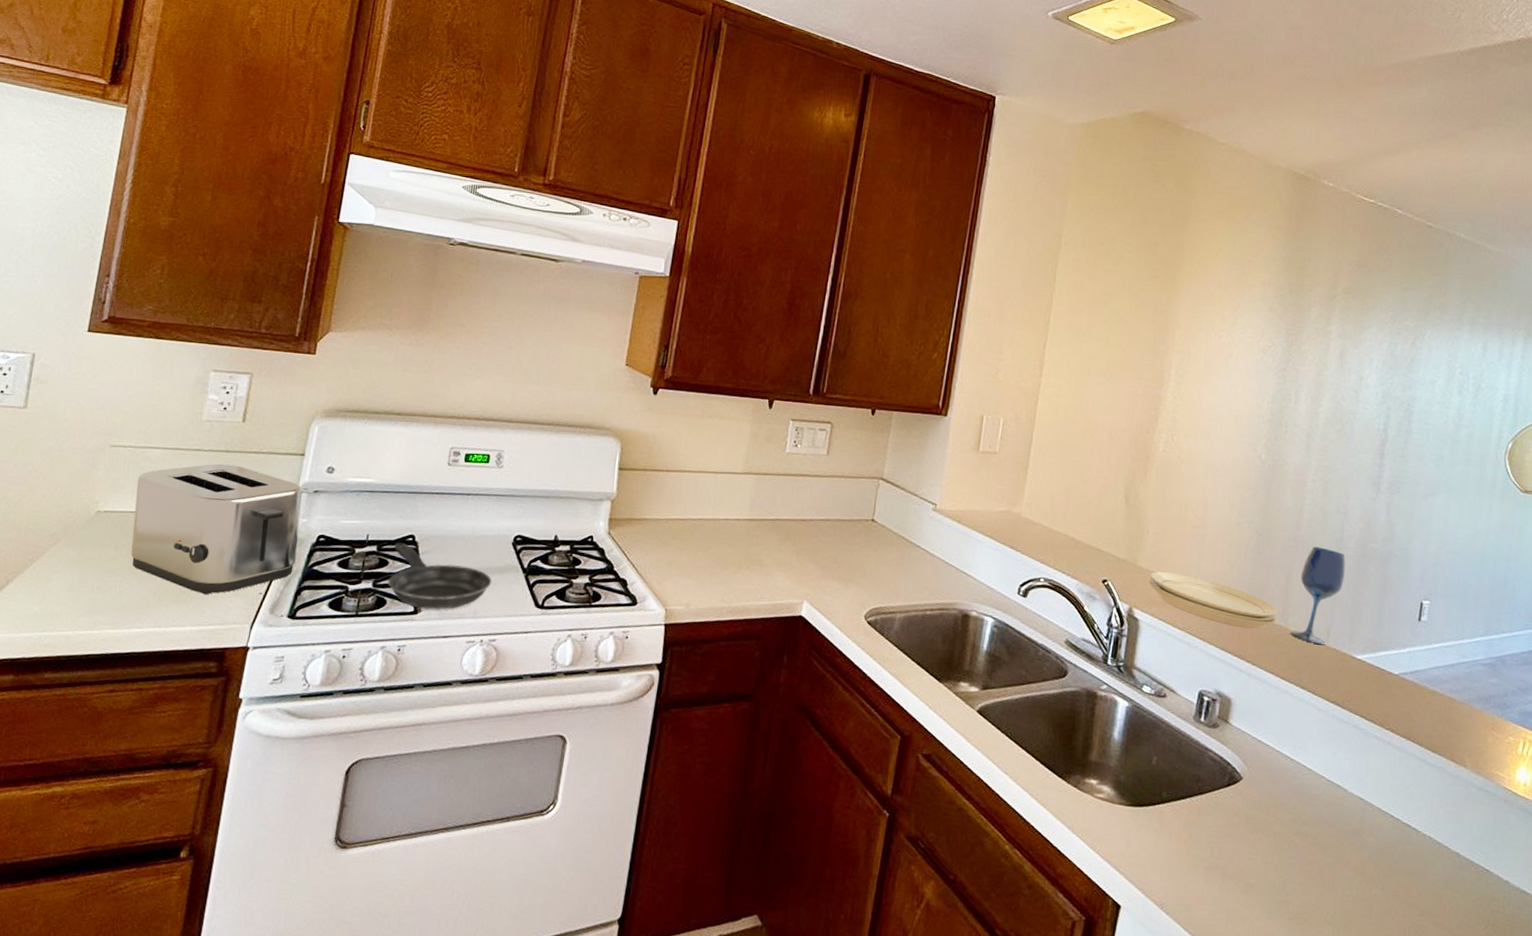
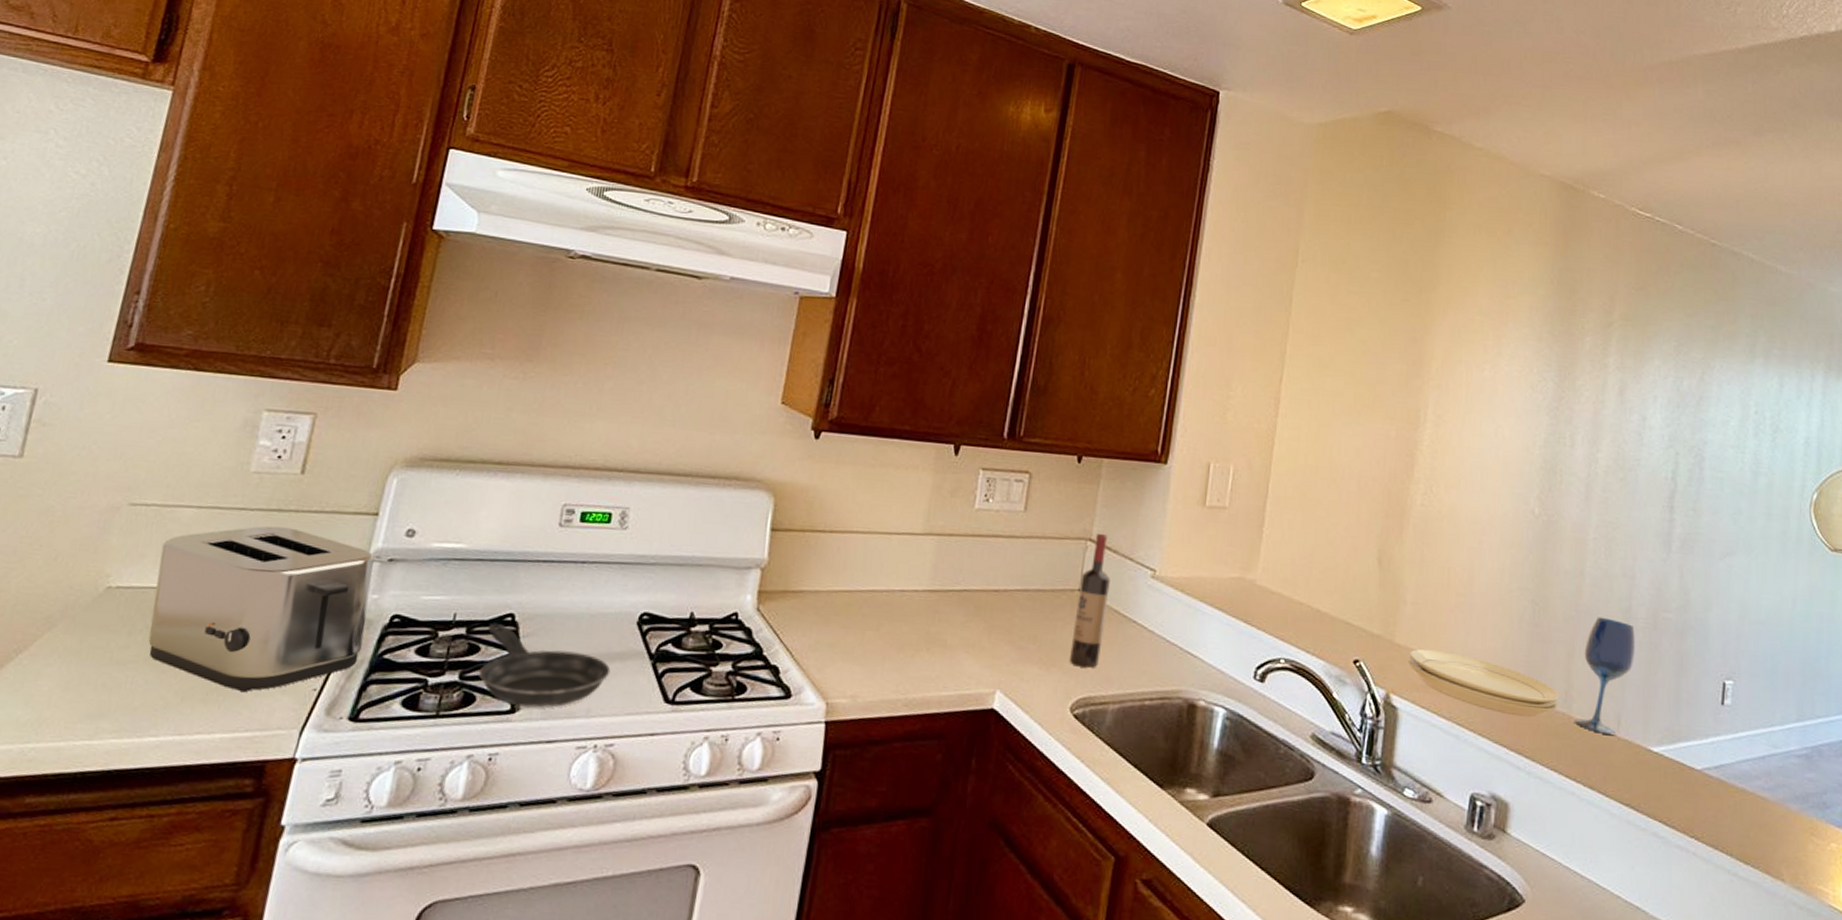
wine bottle: none [864,474,898,584] -> present [1070,534,1110,668]

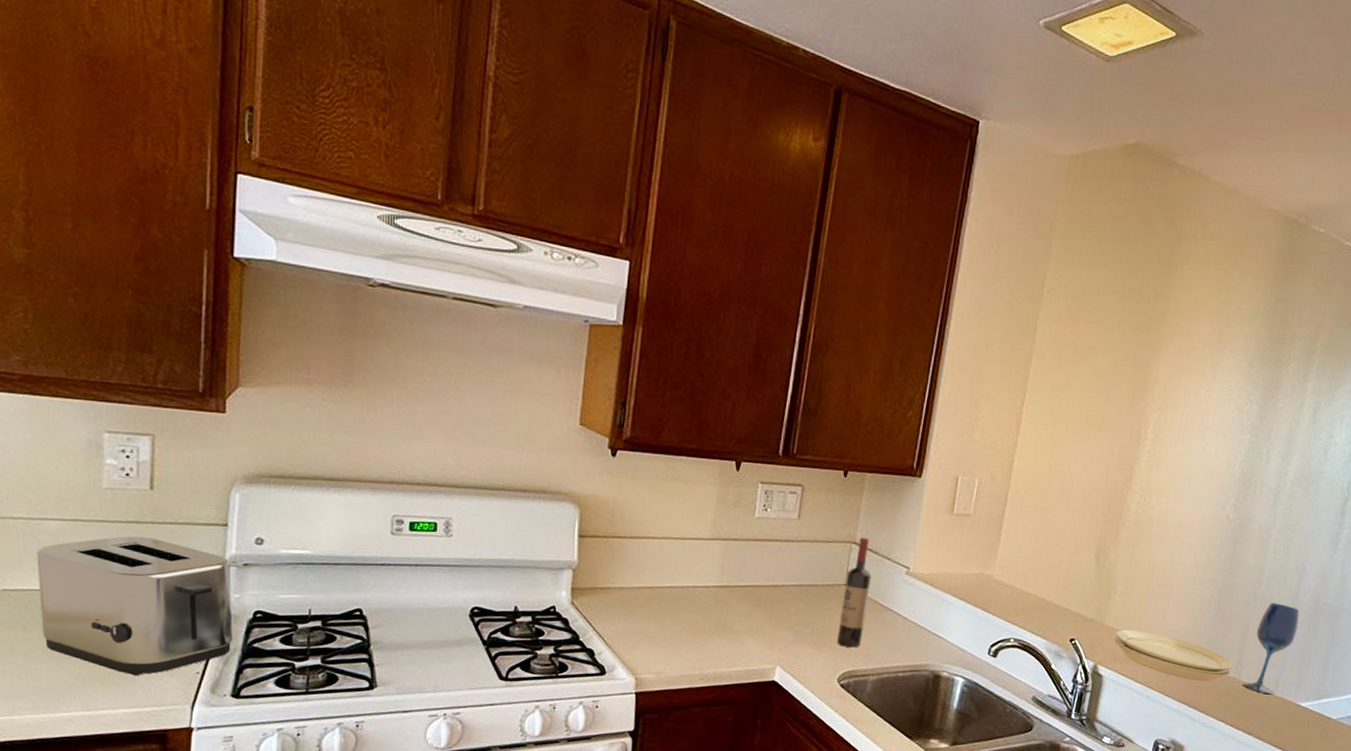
frying pan: present [479,623,611,708] -> none [338,616,451,685]

